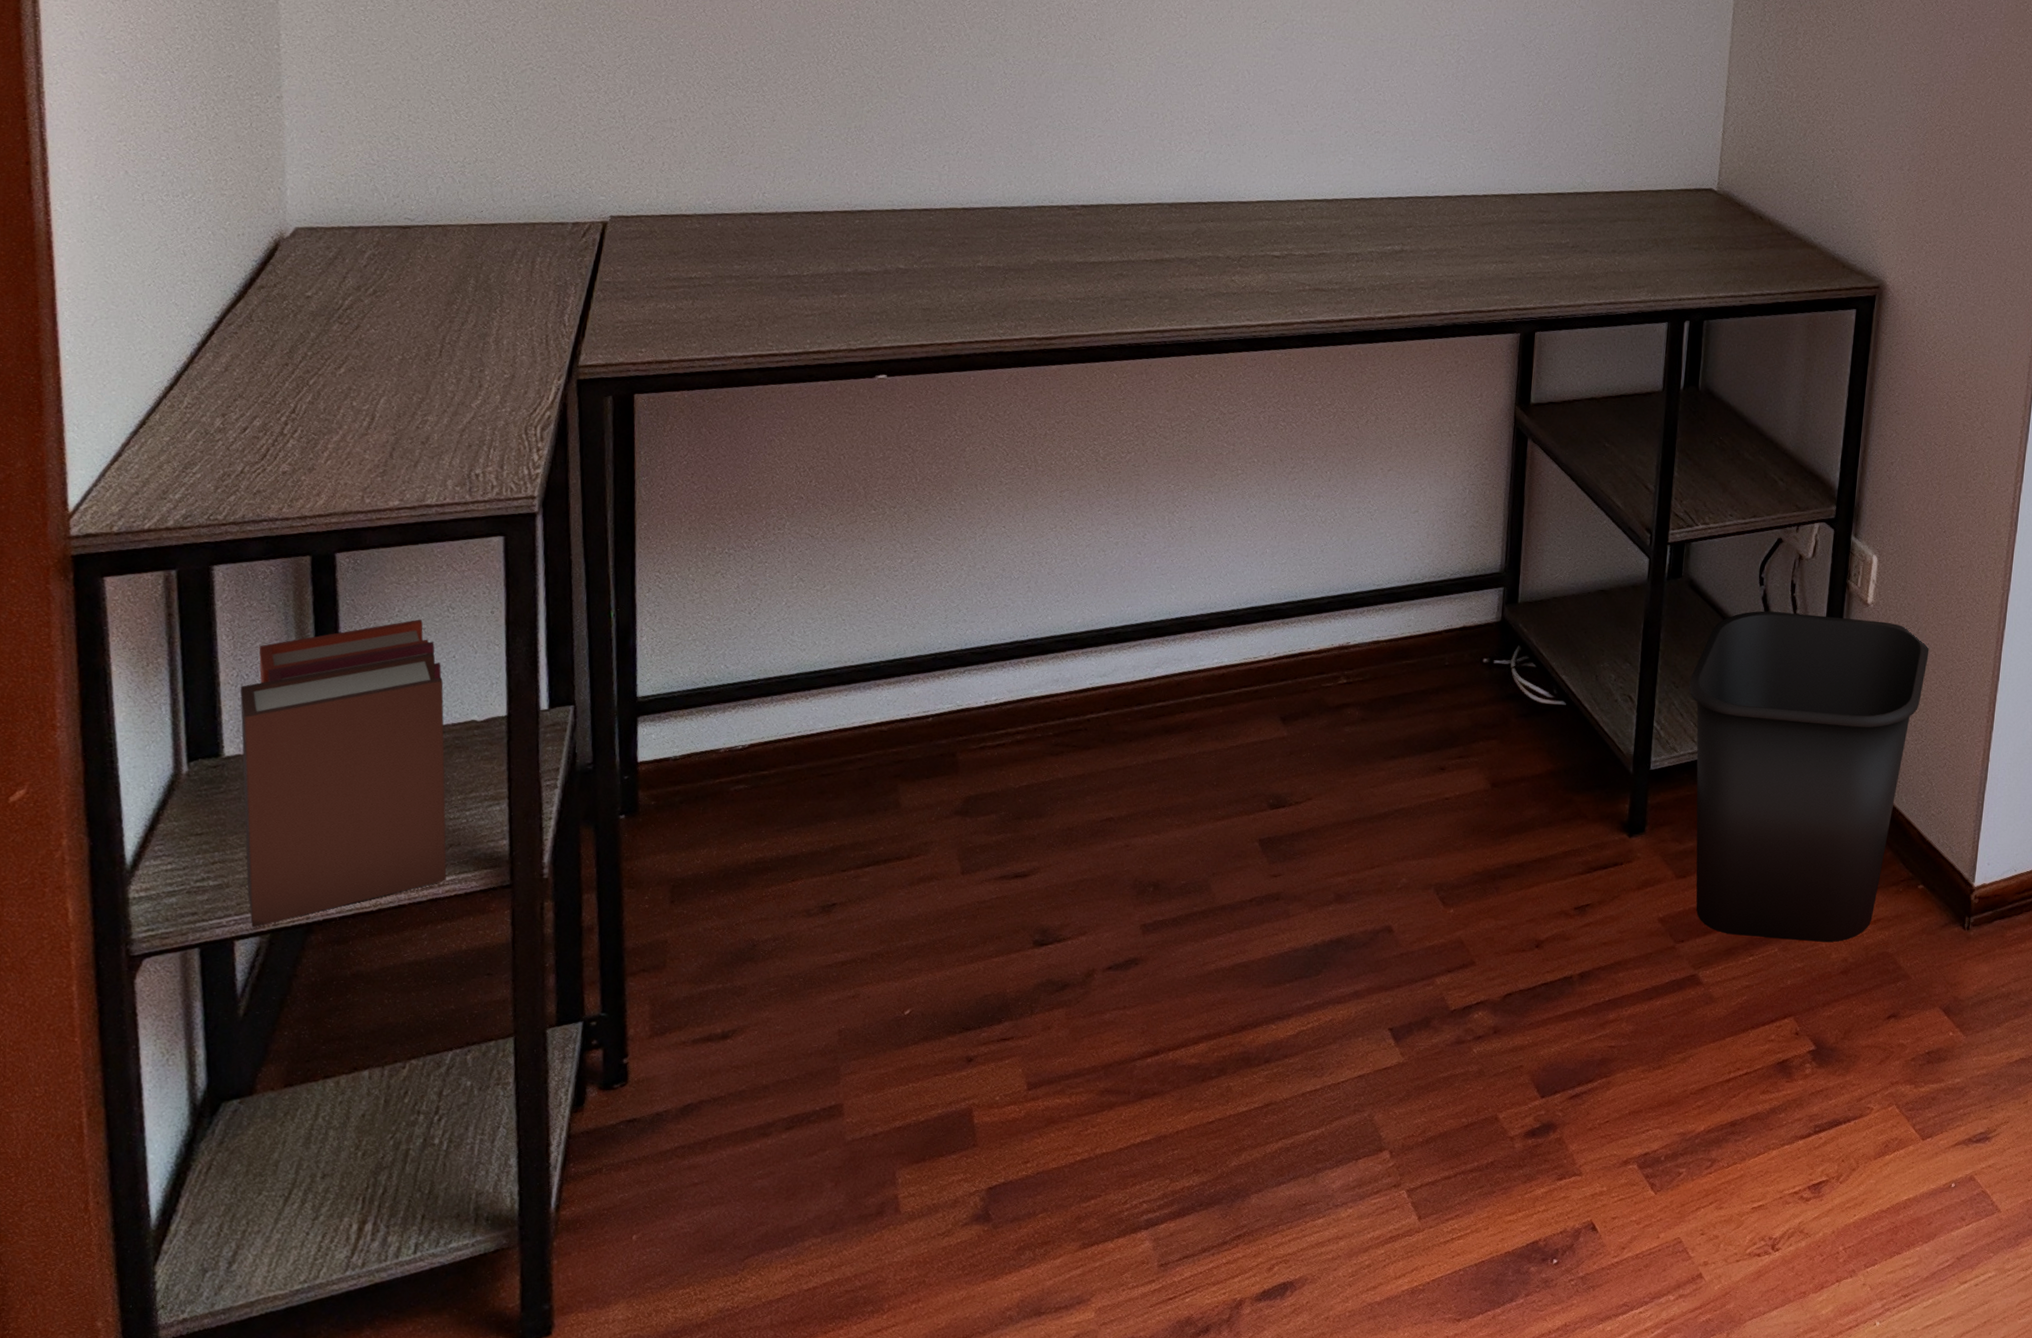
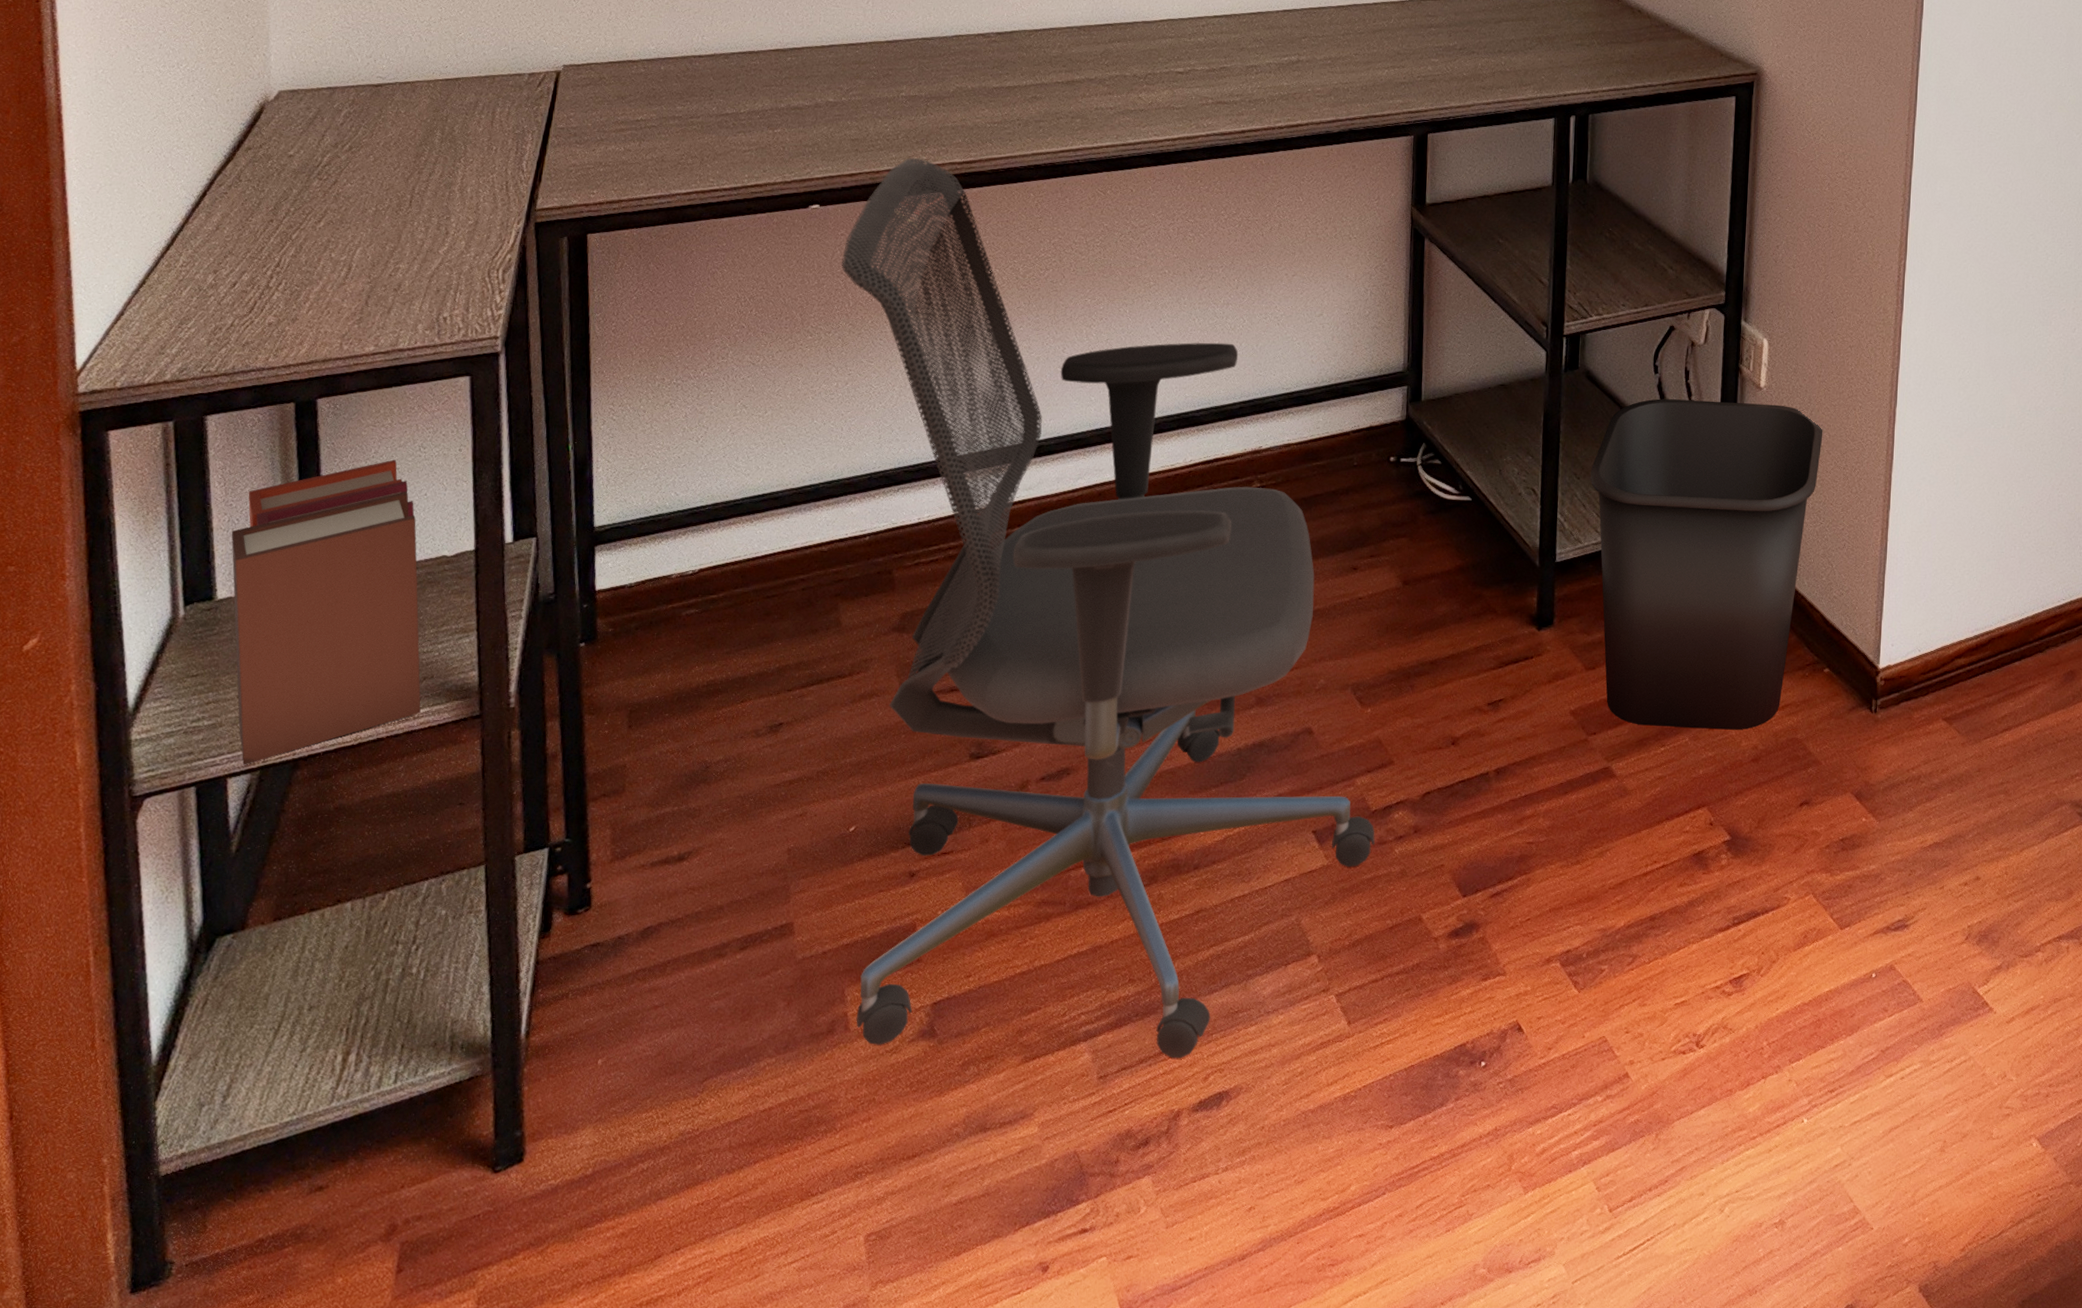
office chair: none [907,330,1454,1249] -> present [841,157,1375,1059]

